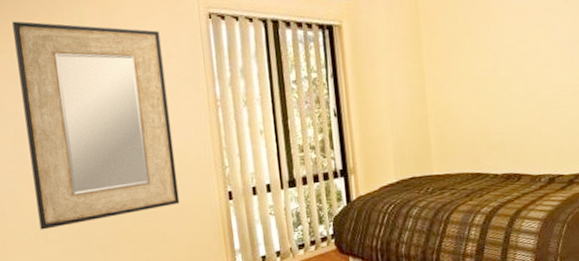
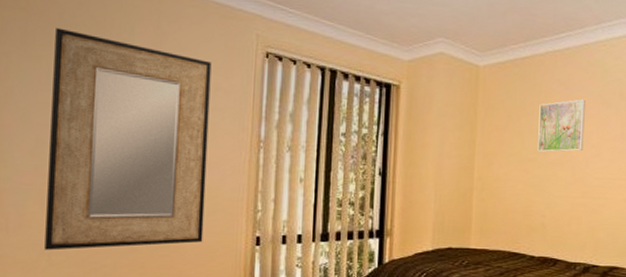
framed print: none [483,10,533,70] -> present [537,99,585,152]

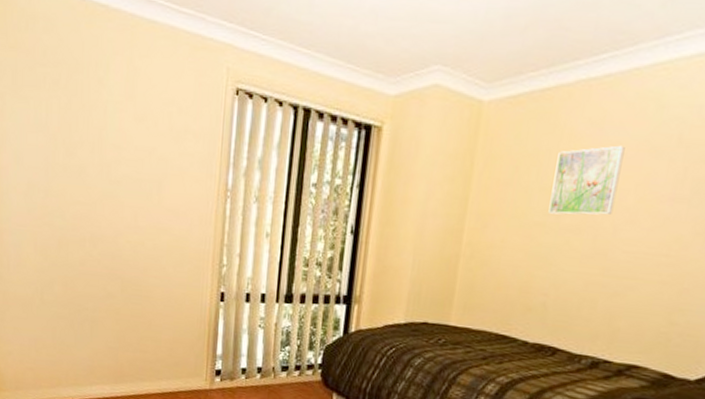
home mirror: present [45,27,212,251] -> none [38,66,181,294]

